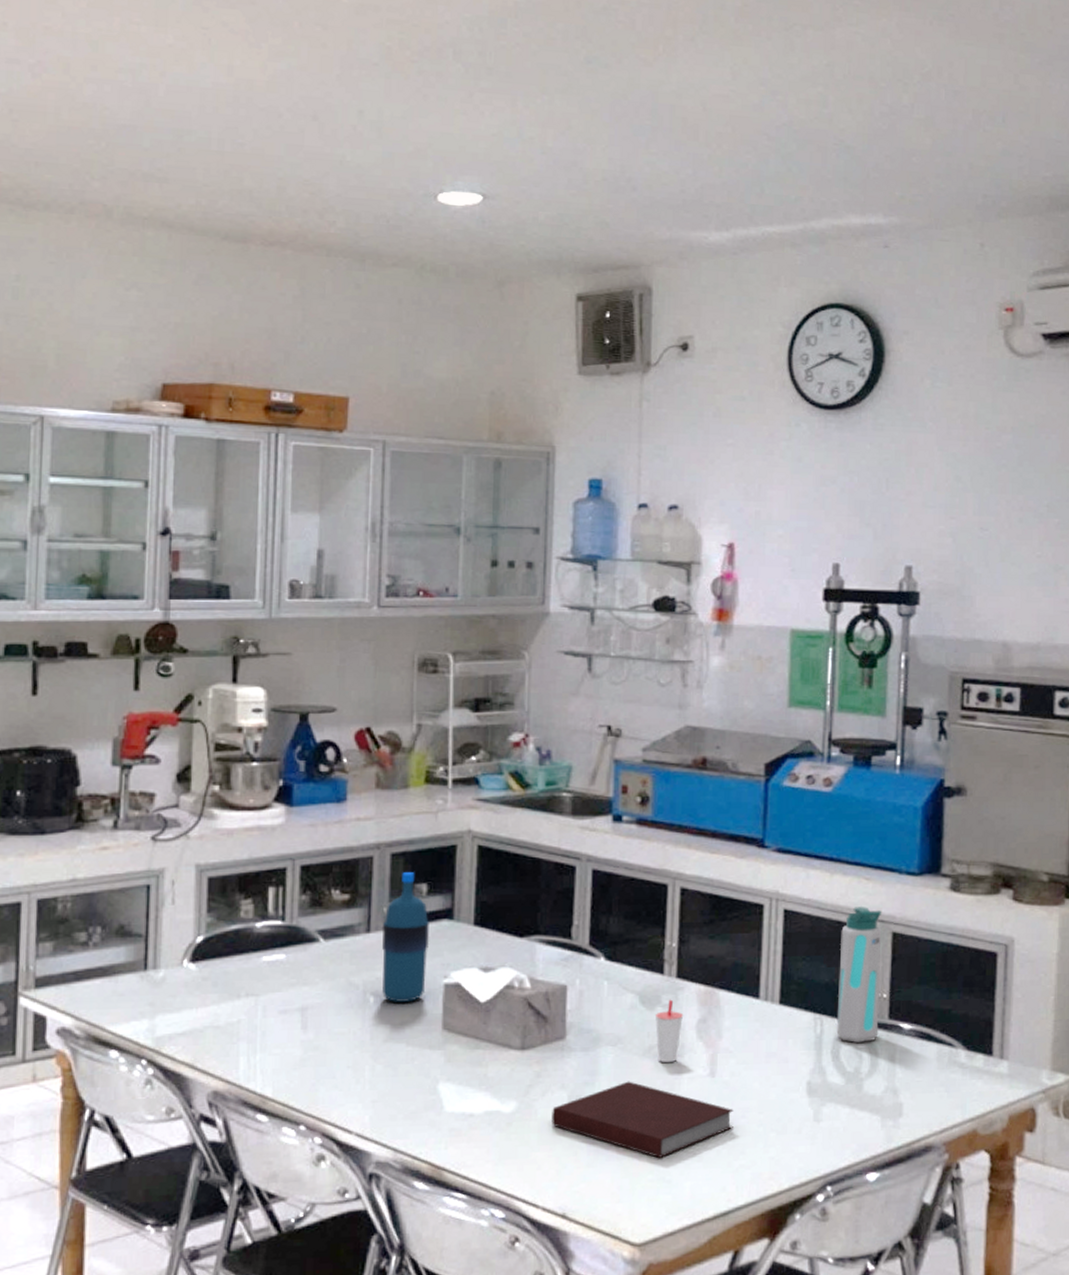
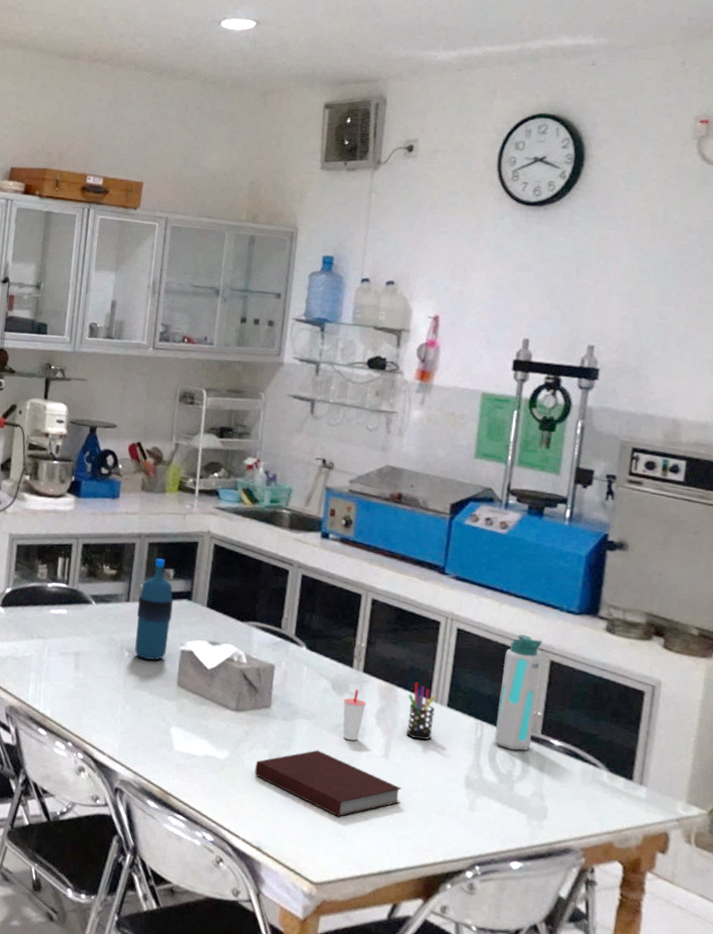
pen holder: none [732,980,765,1049] -> present [406,682,435,741]

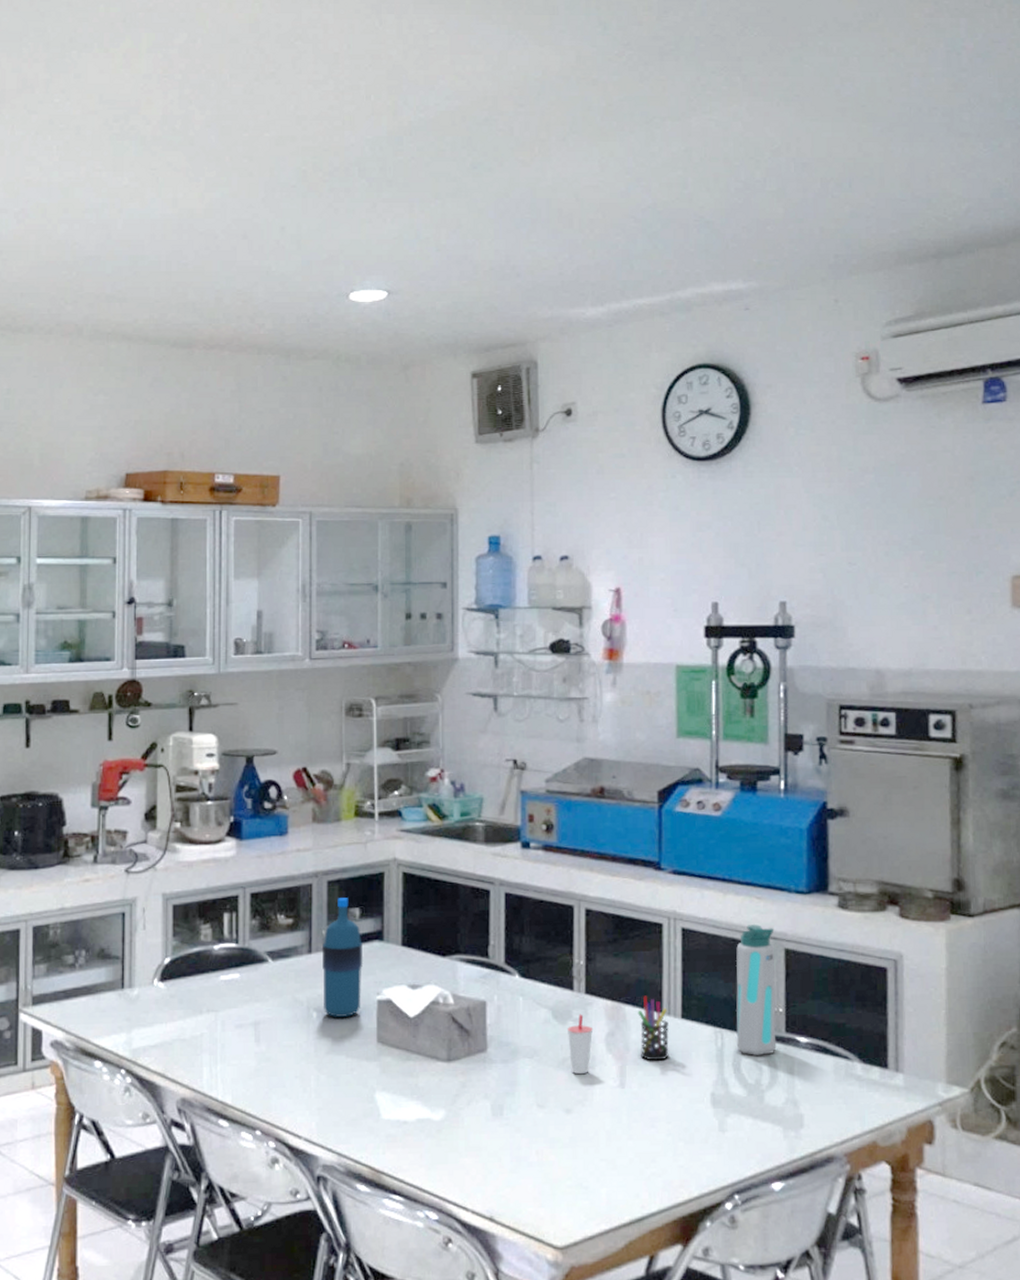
notebook: present [254,750,402,817] -> none [477,1091,644,1165]

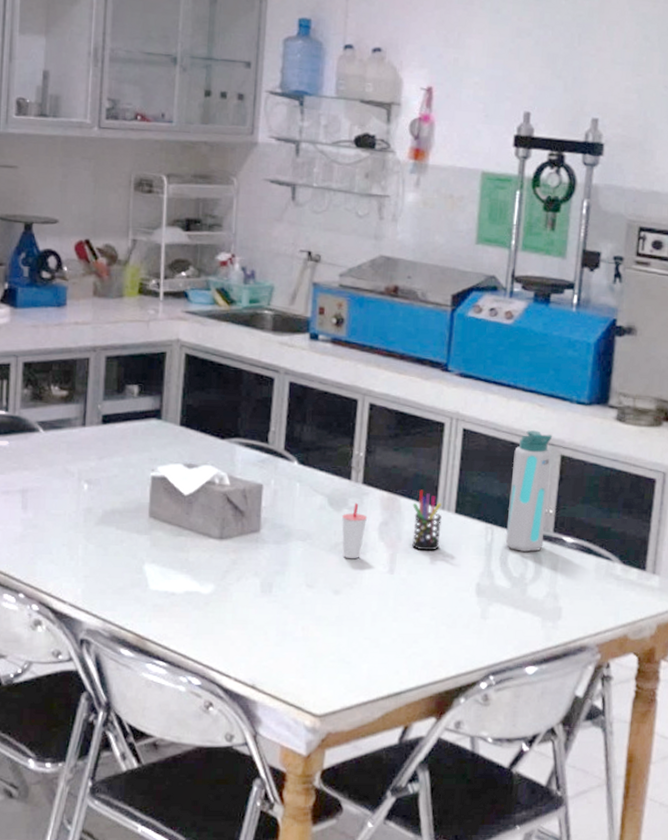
water bottle: present [323,898,364,1017] -> none [95,374,140,491]

